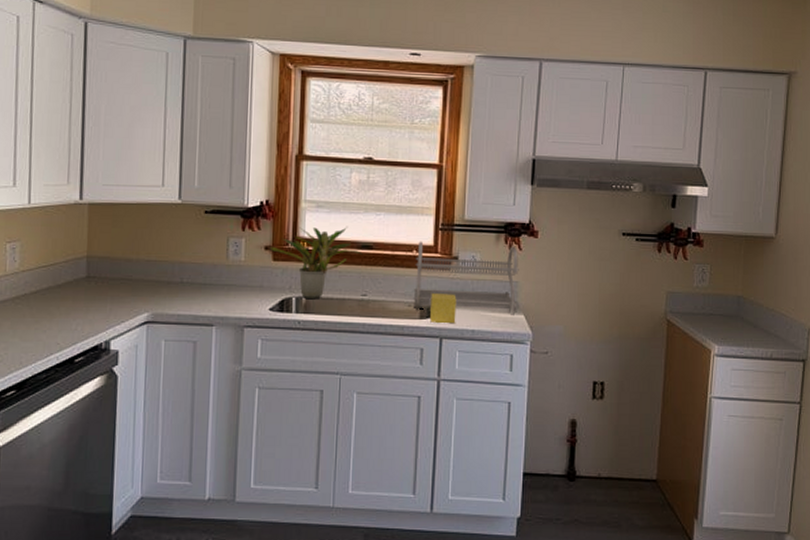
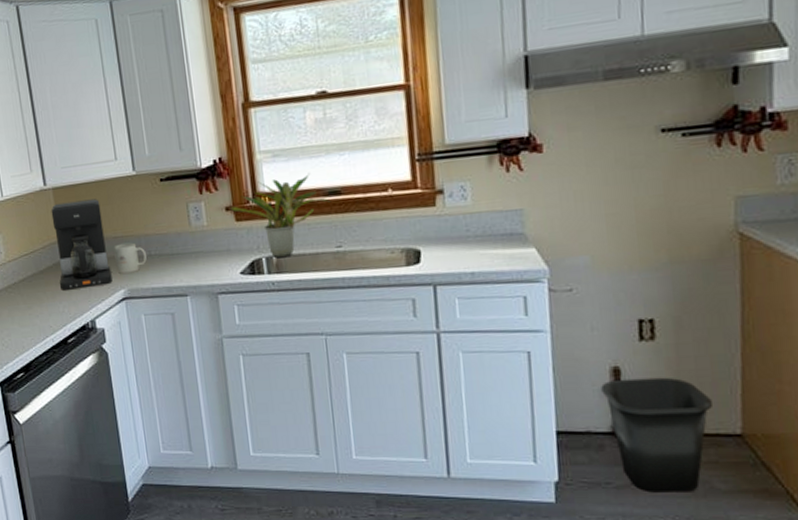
coffee maker: none [76,219,138,309] -> present [51,198,113,292]
mug: none [142,267,179,297] -> present [113,242,148,274]
dish rack: present [413,241,519,315] -> none [392,167,524,258]
sponge: present [430,293,457,324] -> none [416,233,451,269]
waste bin: none [561,430,639,528] -> present [601,377,714,493]

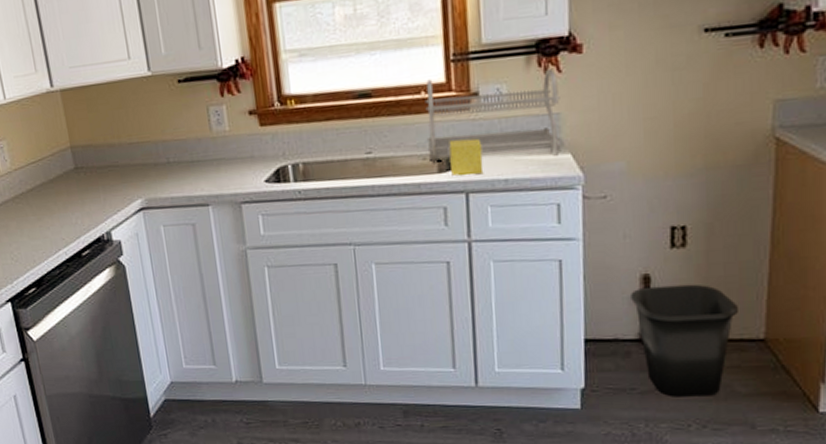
coffee maker: present [51,198,113,292] -> none [59,101,129,202]
mug: present [113,242,148,274] -> none [129,149,166,183]
potted plant: present [230,174,331,258] -> none [254,75,361,165]
dish rack: none [392,167,524,258] -> present [425,68,560,164]
sponge: none [416,233,451,269] -> present [449,138,484,176]

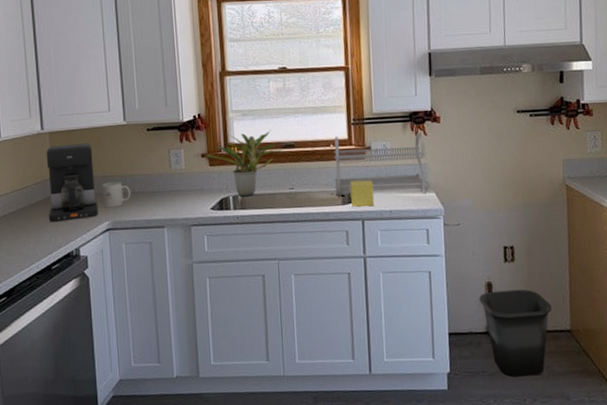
coffee maker: none [59,101,129,202] -> present [46,143,98,223]
mug: none [129,149,166,183] -> present [101,181,132,208]
potted plant: none [254,75,361,165] -> present [205,130,287,197]

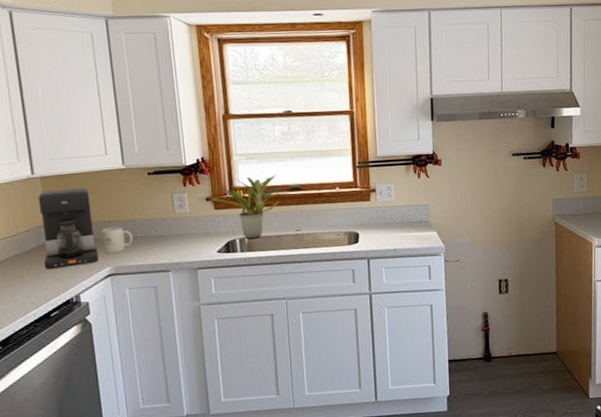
dish rack: present [333,132,427,198] -> none [339,174,429,239]
sponge: present [350,180,375,207] -> none [355,220,380,247]
waste bin: present [479,289,552,377] -> none [476,317,541,397]

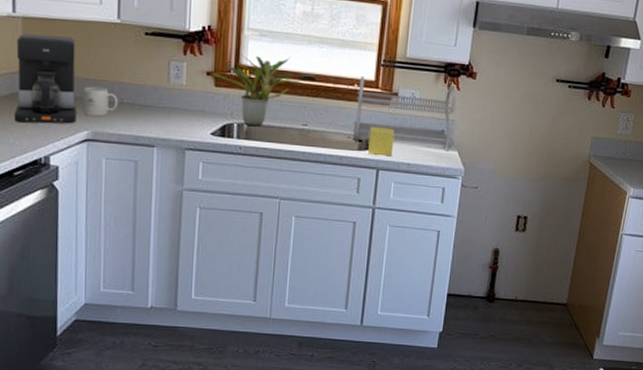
dish rack: none [339,174,429,239] -> present [352,76,456,151]
sponge: none [355,220,380,247] -> present [368,127,395,157]

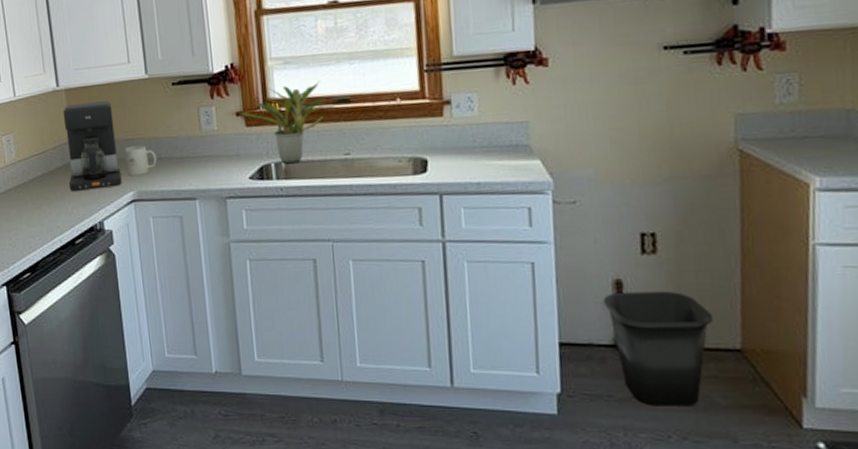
dish rack: present [352,76,456,151] -> none [400,79,529,166]
sponge: present [368,127,395,157] -> none [423,143,457,178]
waste bin: none [484,258,554,343] -> present [603,290,714,406]

